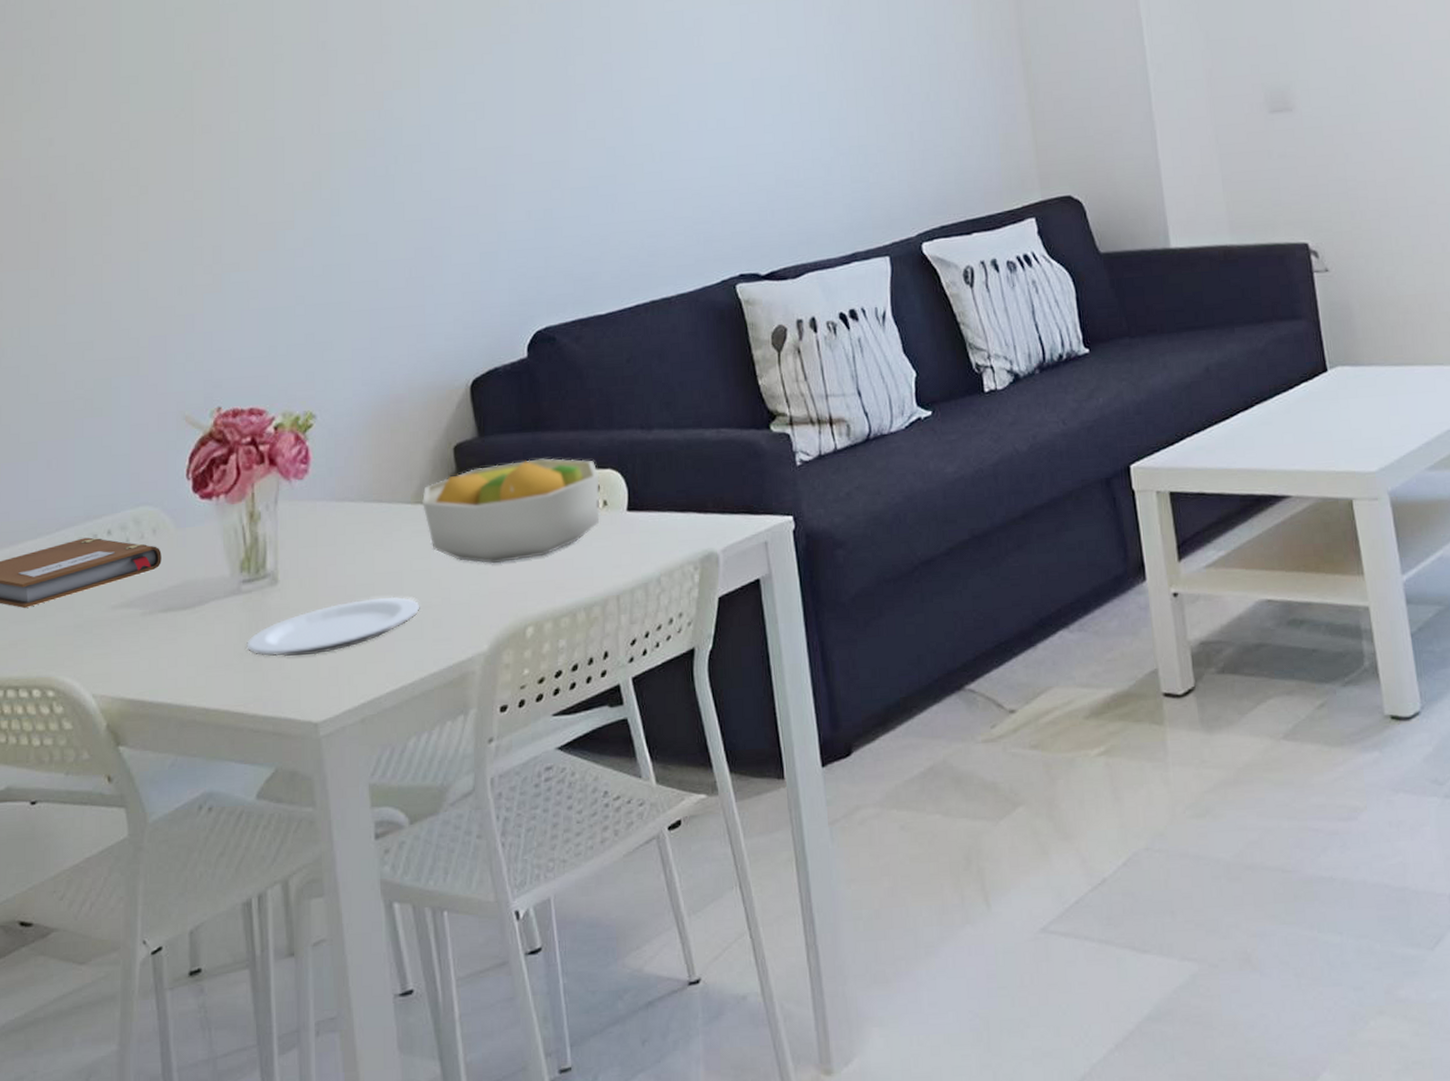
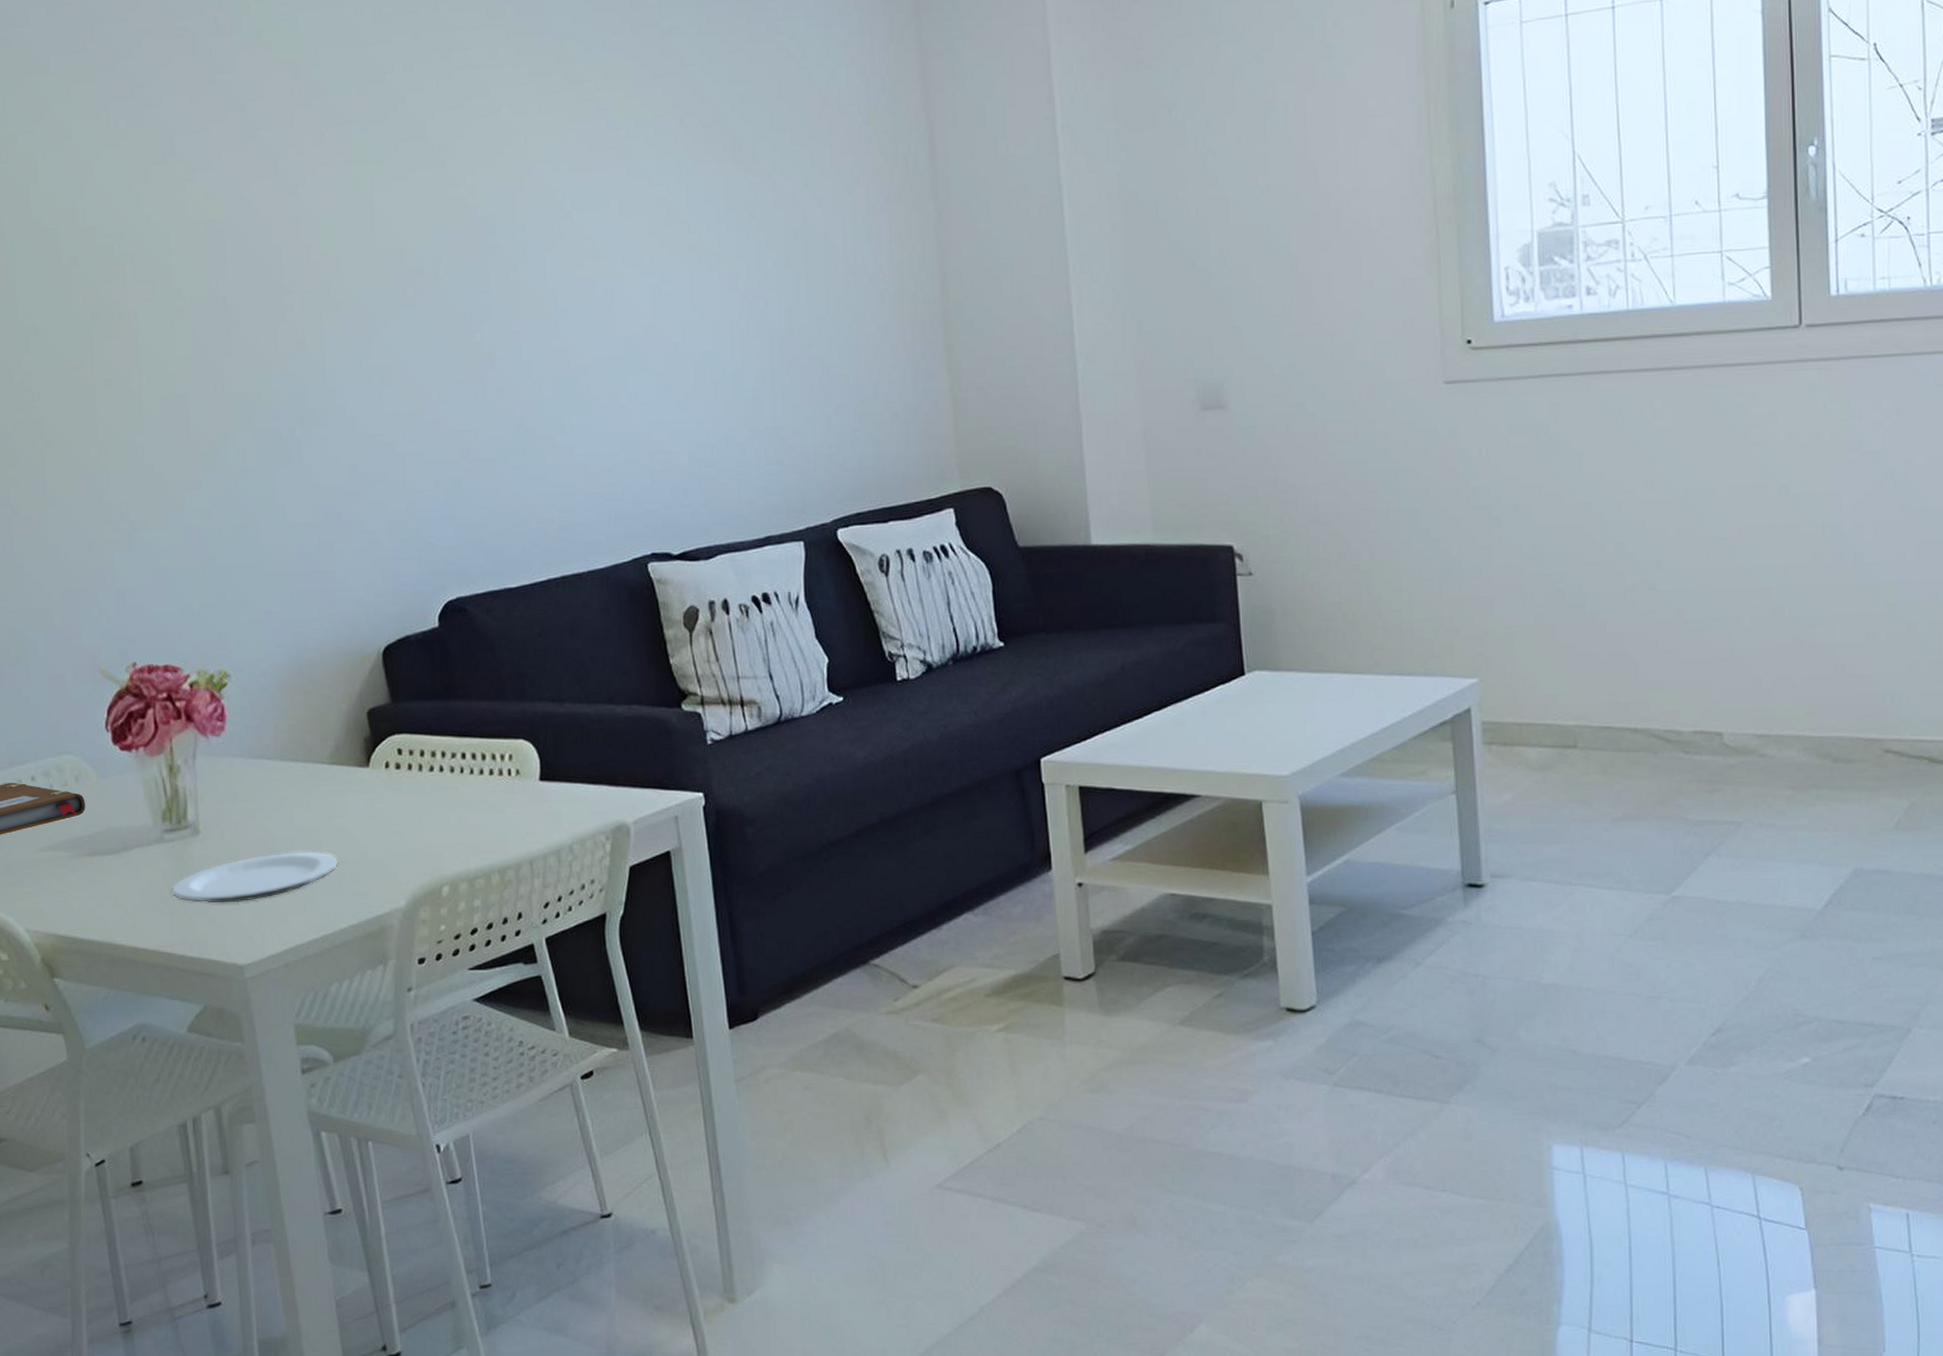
fruit bowl: present [422,458,600,564] -> none [338,726,513,825]

